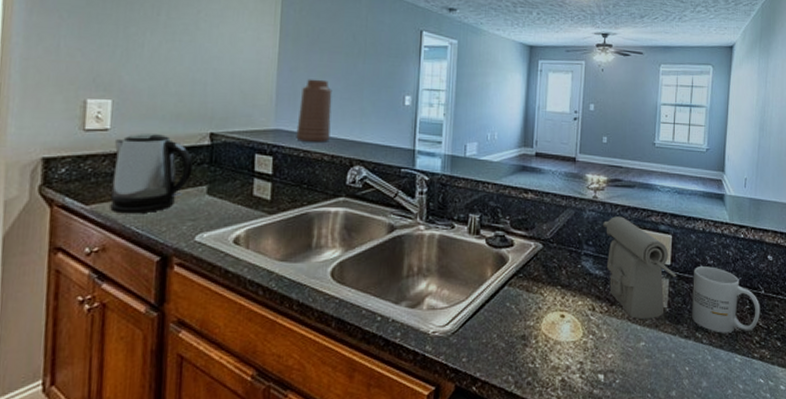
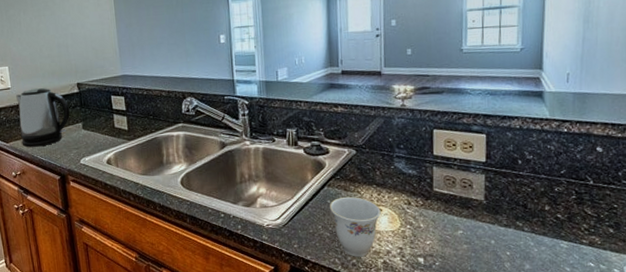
vase: present [296,79,333,142] -> none [137,30,165,83]
teacup: none [507,298,563,374] -> present [329,196,381,257]
roll-top bag: present [603,216,677,319] -> none [413,121,493,211]
mug: present [691,266,761,333] -> none [510,161,589,222]

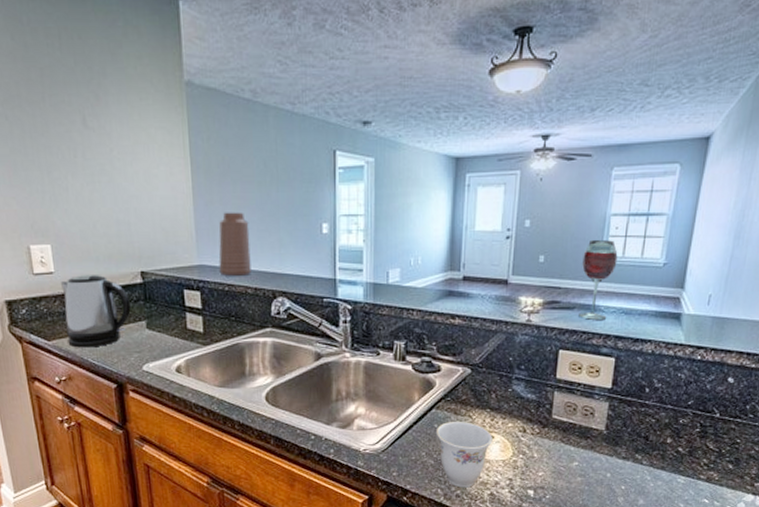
vase: none [137,30,165,83] -> present [218,212,251,276]
wineglass: none [446,32,478,102] -> present [577,239,618,320]

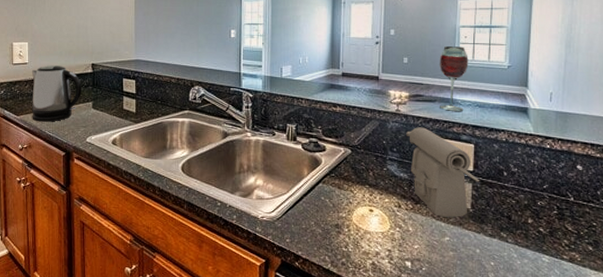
vase: present [218,212,251,276] -> none [151,20,175,69]
teacup: present [435,420,493,488] -> none [322,194,372,257]
roll-top bag: none [537,340,618,441] -> present [406,127,480,217]

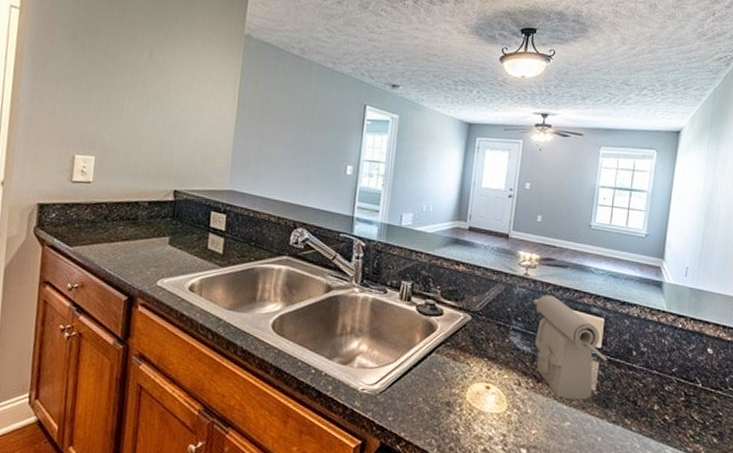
kettle: present [31,65,82,122] -> none [89,187,158,258]
wineglass: present [439,45,469,111] -> none [570,206,606,280]

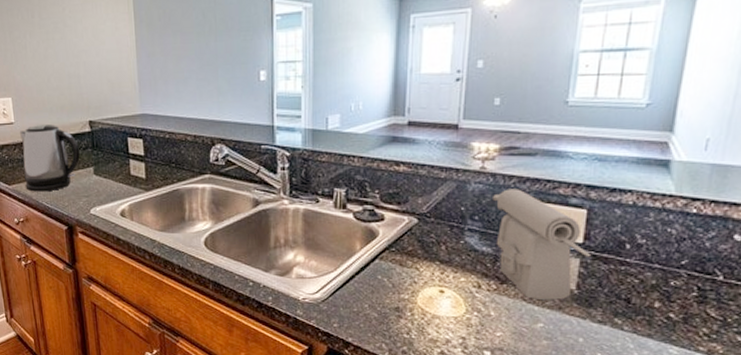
kettle: none [89,187,158,258] -> present [19,124,80,192]

